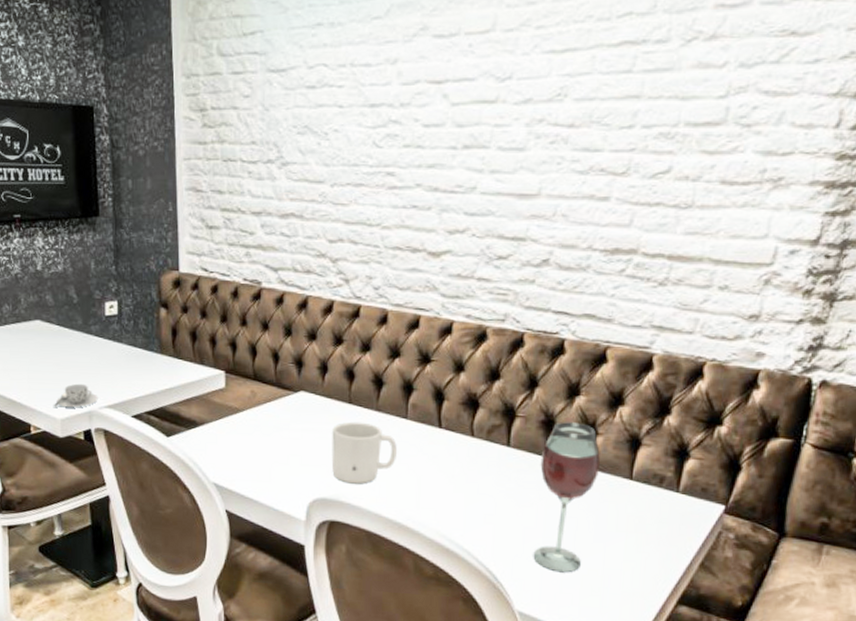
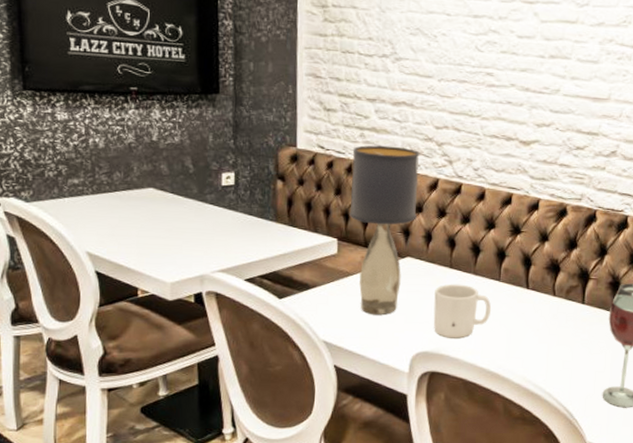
teacup: present [53,383,98,407] -> none [163,249,211,271]
table lamp: none [236,264,312,456] -> present [349,145,420,315]

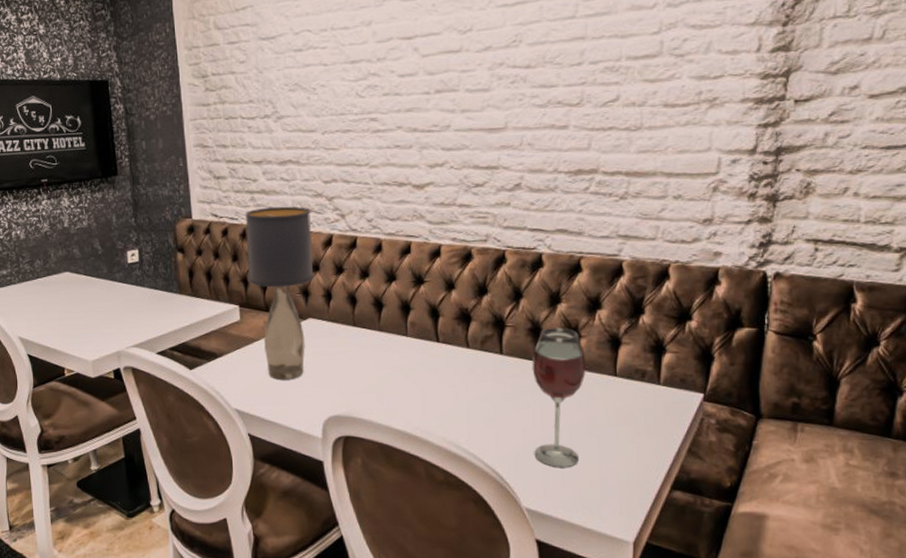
mug: present [433,284,491,339] -> none [340,342,401,400]

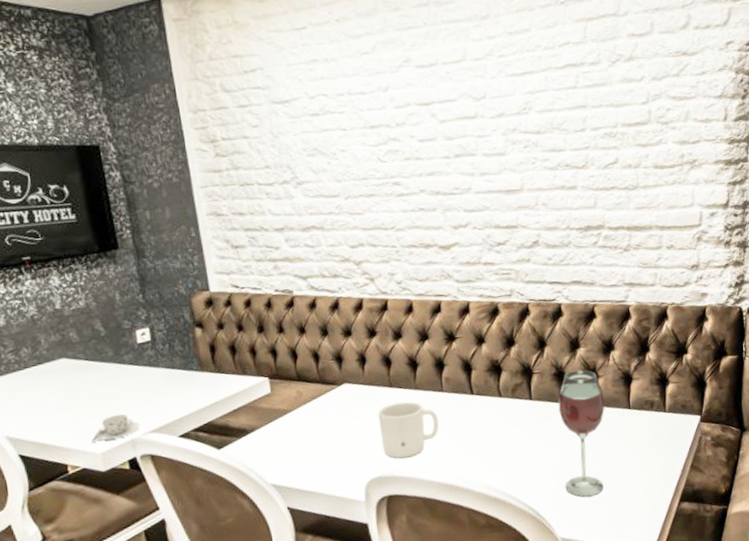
teacup: none [84,326,125,350] -> present [90,413,141,443]
table lamp: present [245,206,314,379] -> none [268,272,347,449]
mug: none [340,342,401,400] -> present [378,401,439,459]

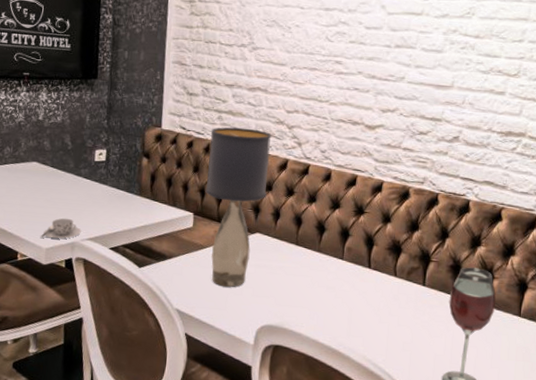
table lamp: none [268,272,347,449] -> present [205,127,272,287]
mug: present [378,401,439,459] -> none [278,260,334,314]

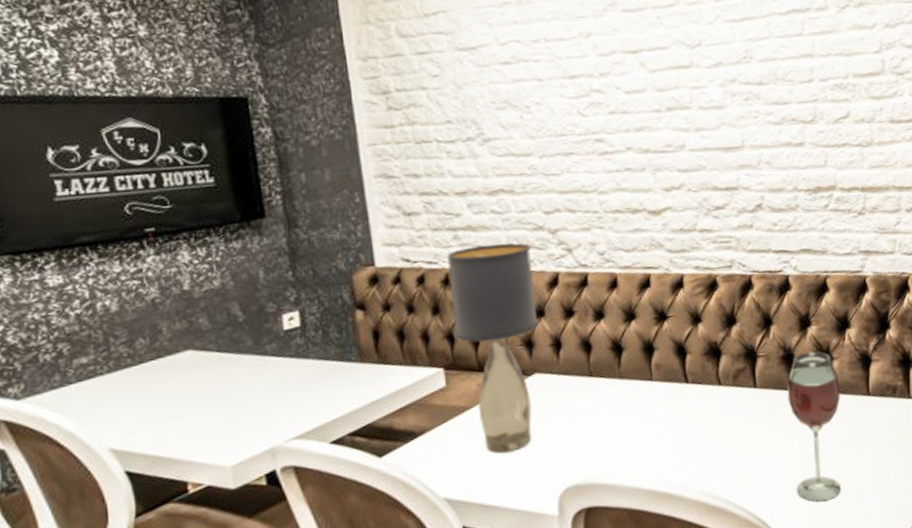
teacup: present [40,218,82,239] -> none [218,416,283,453]

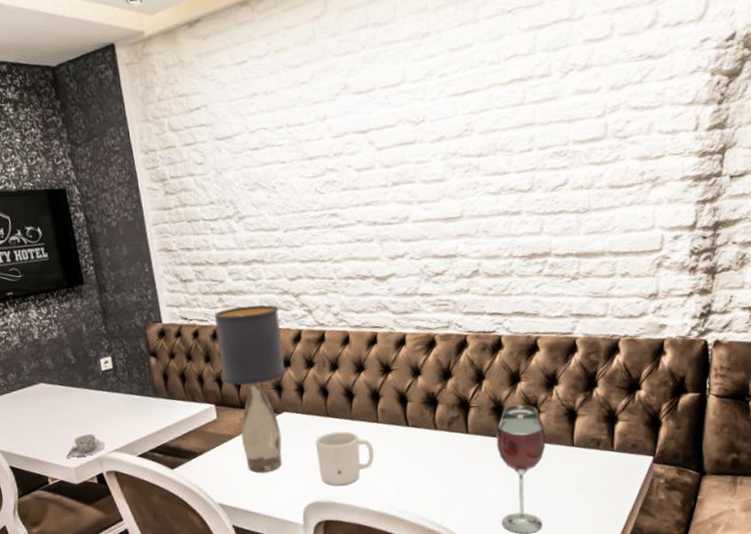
teacup: none [218,416,283,453] -> present [65,433,106,458]
mug: none [575,393,648,462] -> present [315,431,374,486]

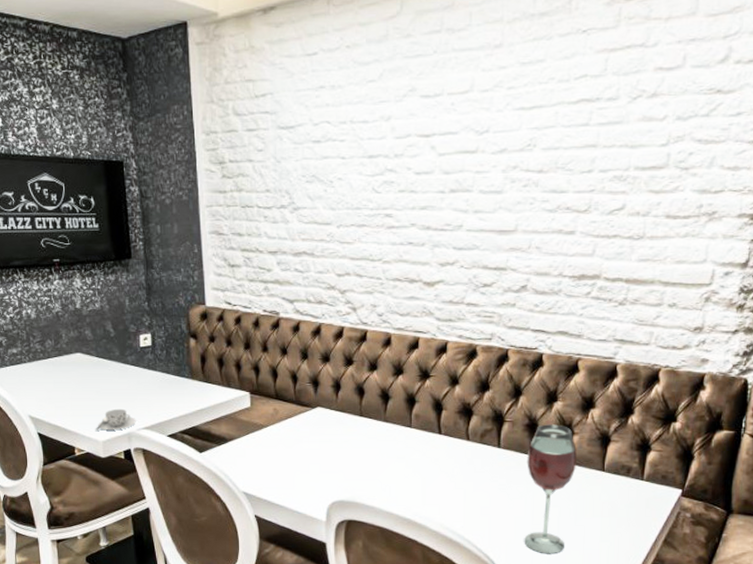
table lamp: present [214,305,286,473] -> none [258,297,324,465]
mug: present [315,431,374,486] -> none [347,432,403,487]

